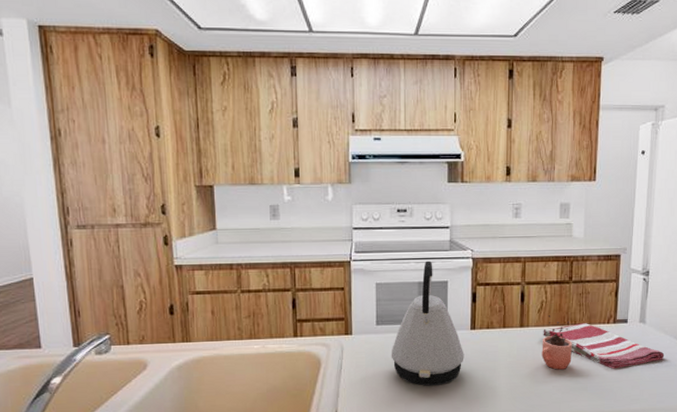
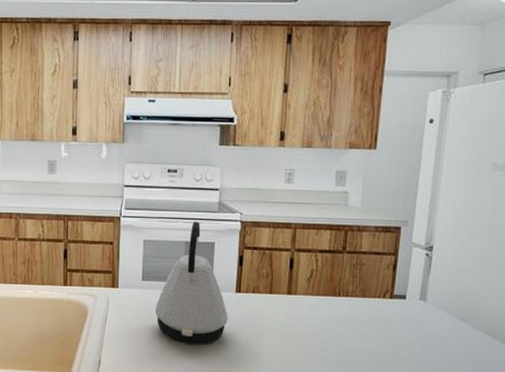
cocoa: present [541,315,572,370] -> none [309,285,343,342]
dish towel: present [543,323,665,369] -> none [312,295,447,347]

